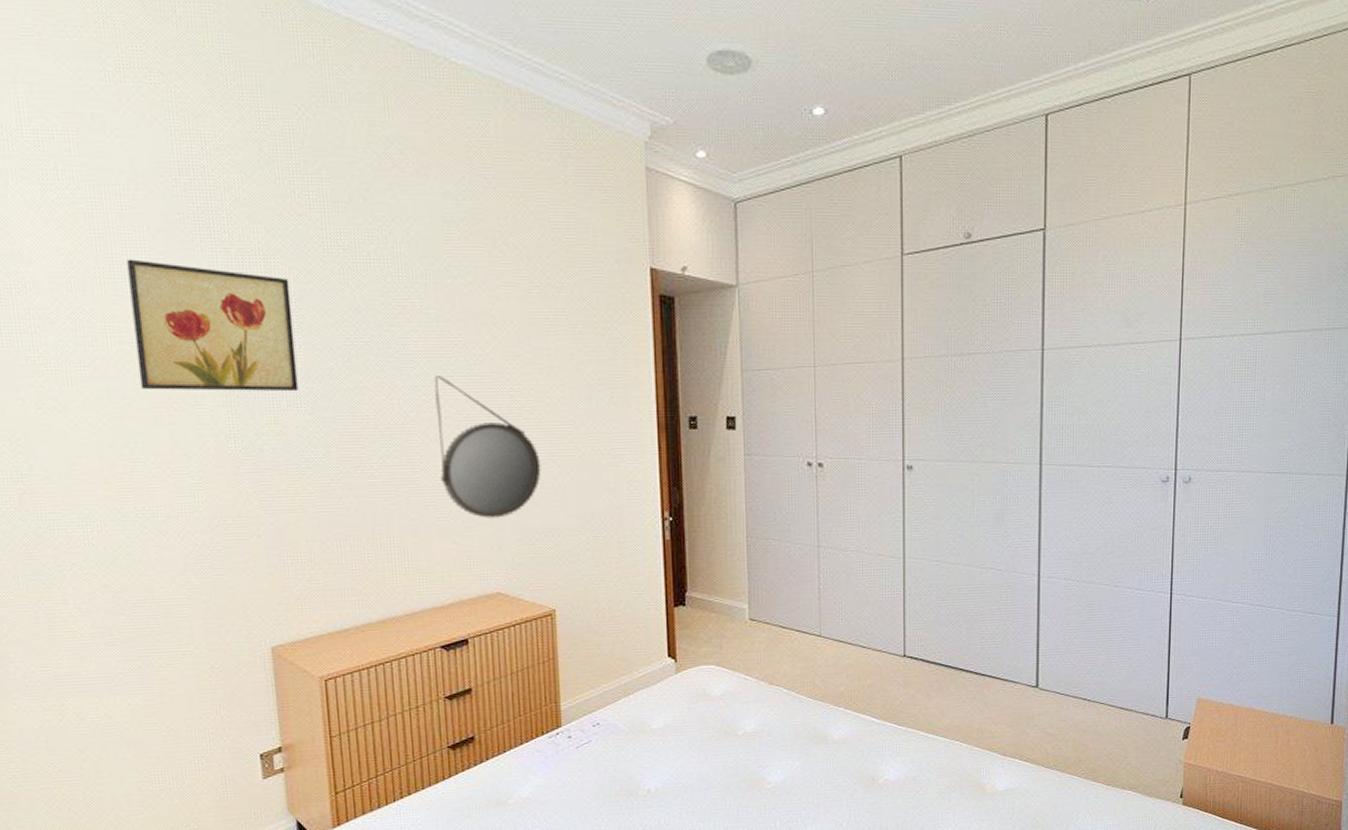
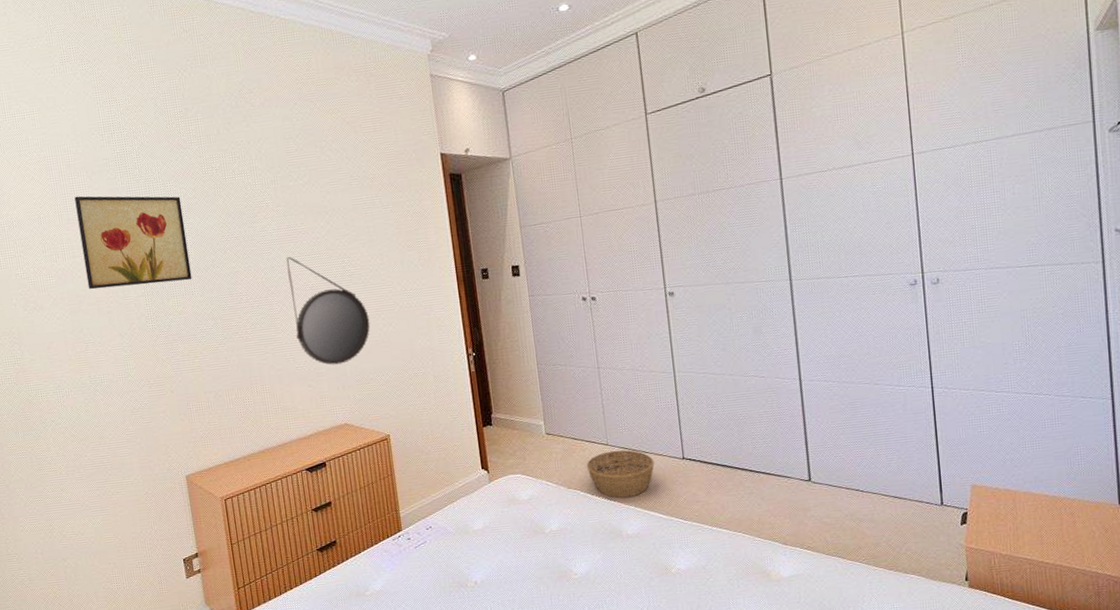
basket: none [793,642,871,698] -> present [586,450,655,498]

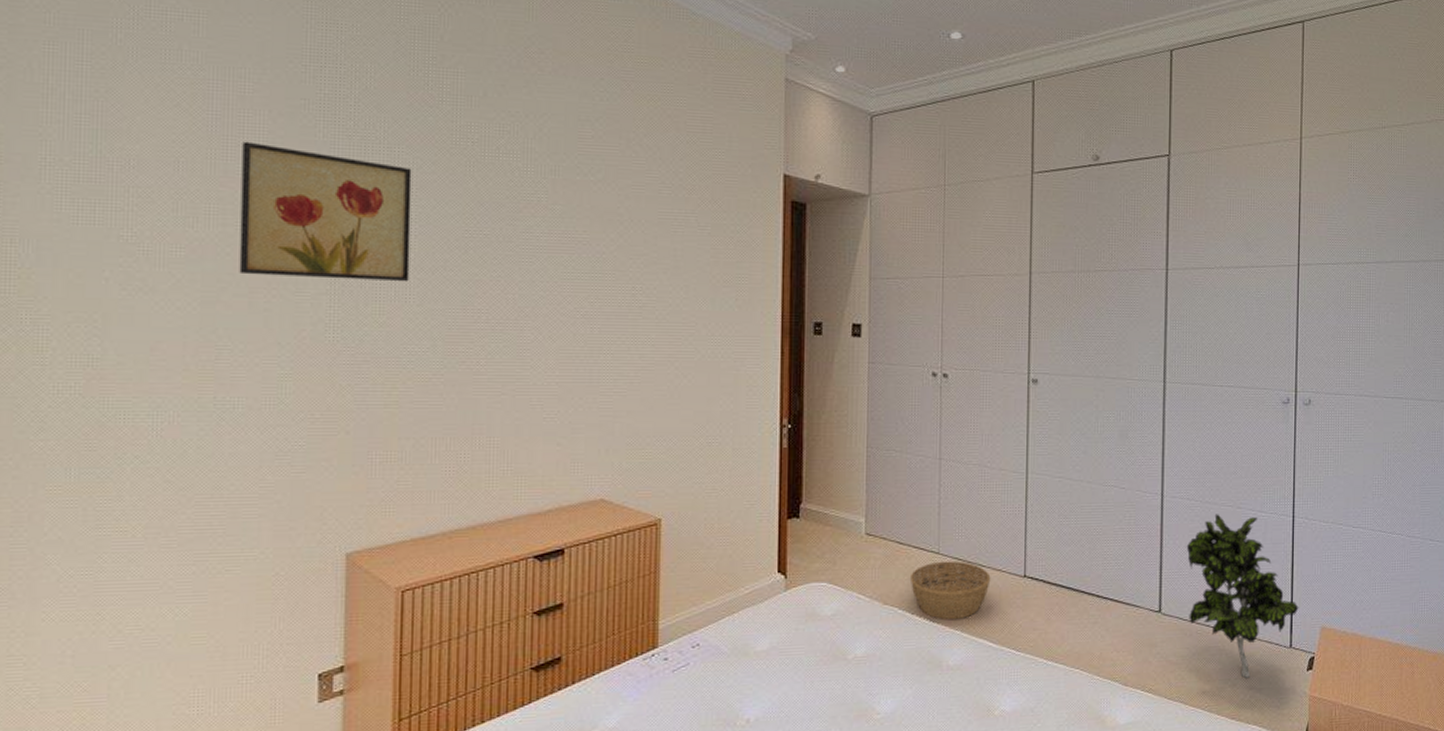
home mirror: present [286,257,371,365] -> none [551,272,658,420]
indoor plant: none [828,391,947,534] -> present [1186,514,1299,678]

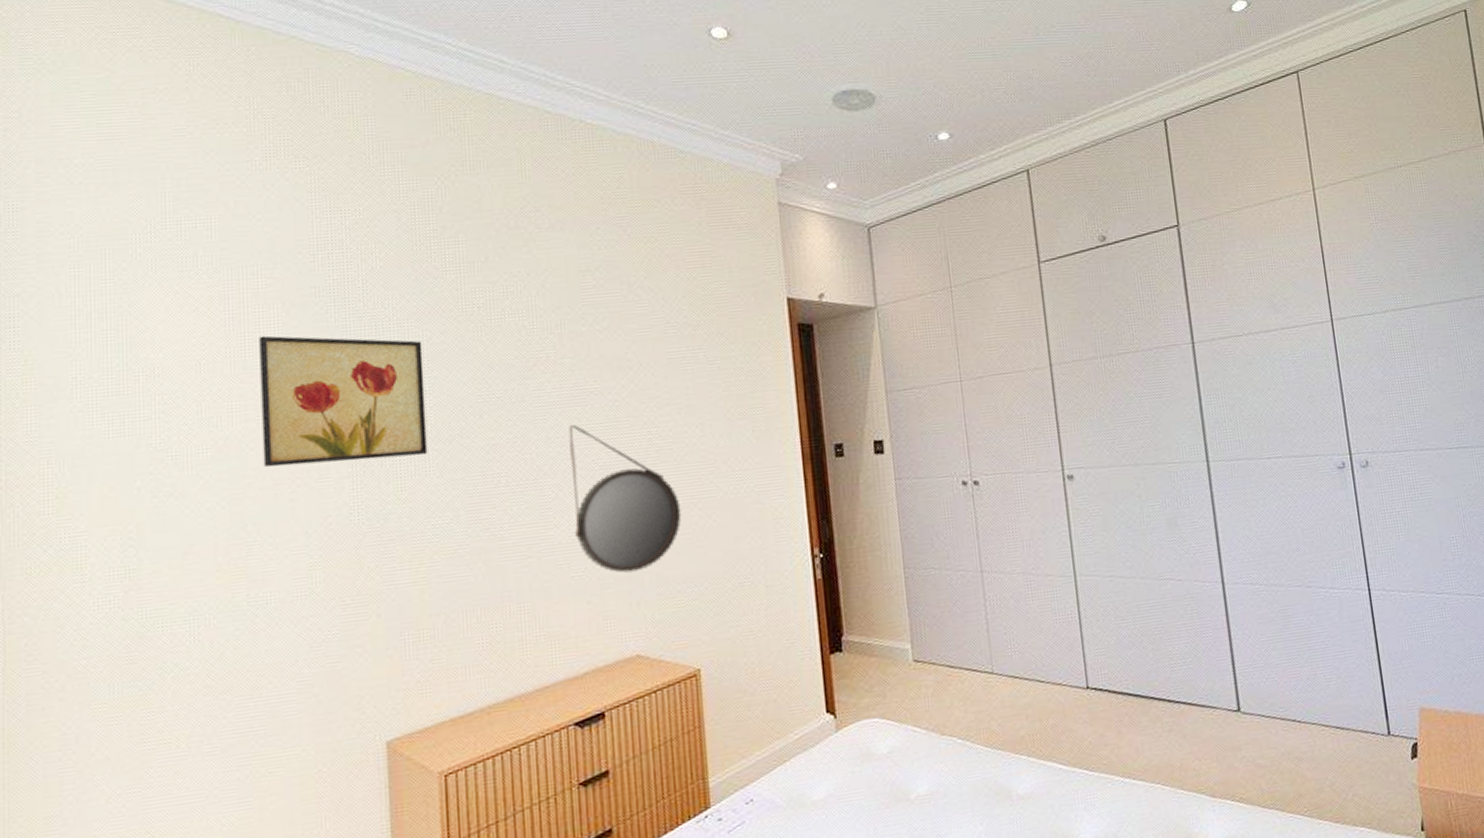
home mirror: none [551,272,658,420] -> present [568,425,682,573]
basket: present [909,561,991,620] -> none [965,679,1052,745]
indoor plant: present [1186,514,1299,678] -> none [1257,595,1392,775]

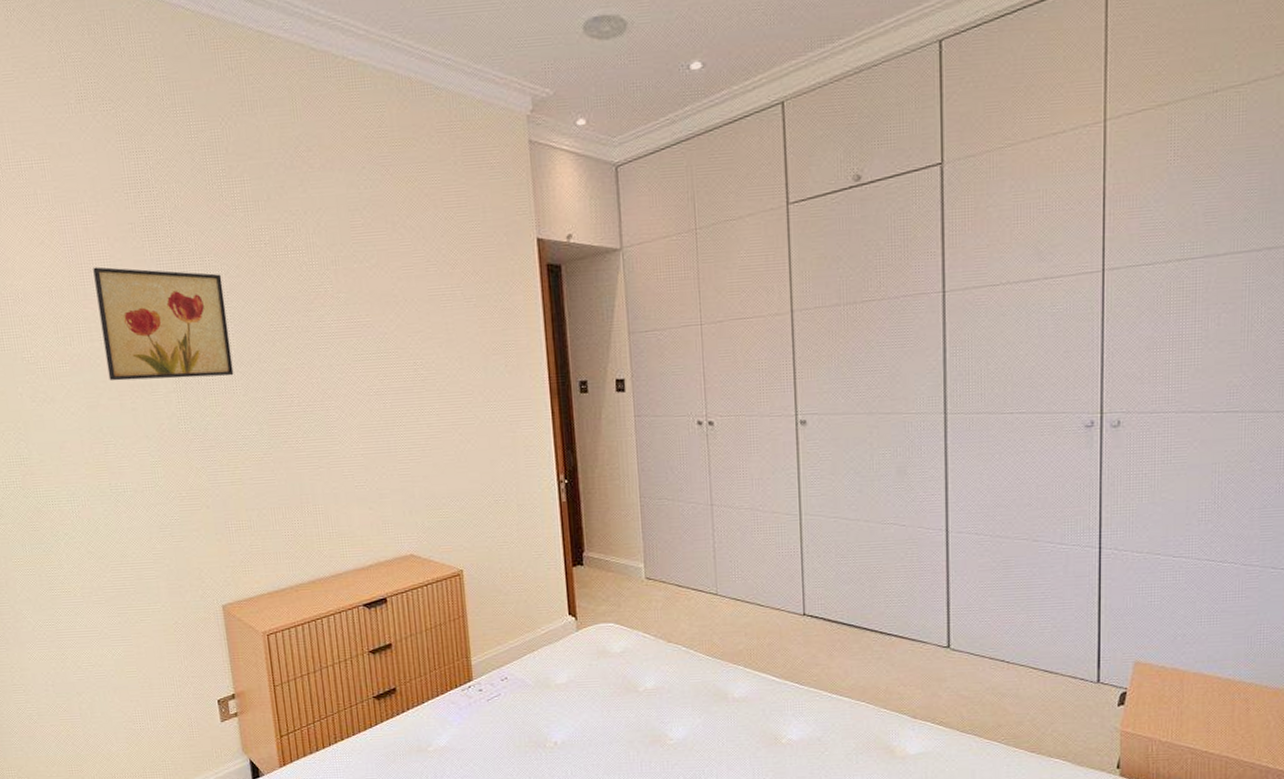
home mirror: present [568,425,682,573] -> none [346,354,445,486]

